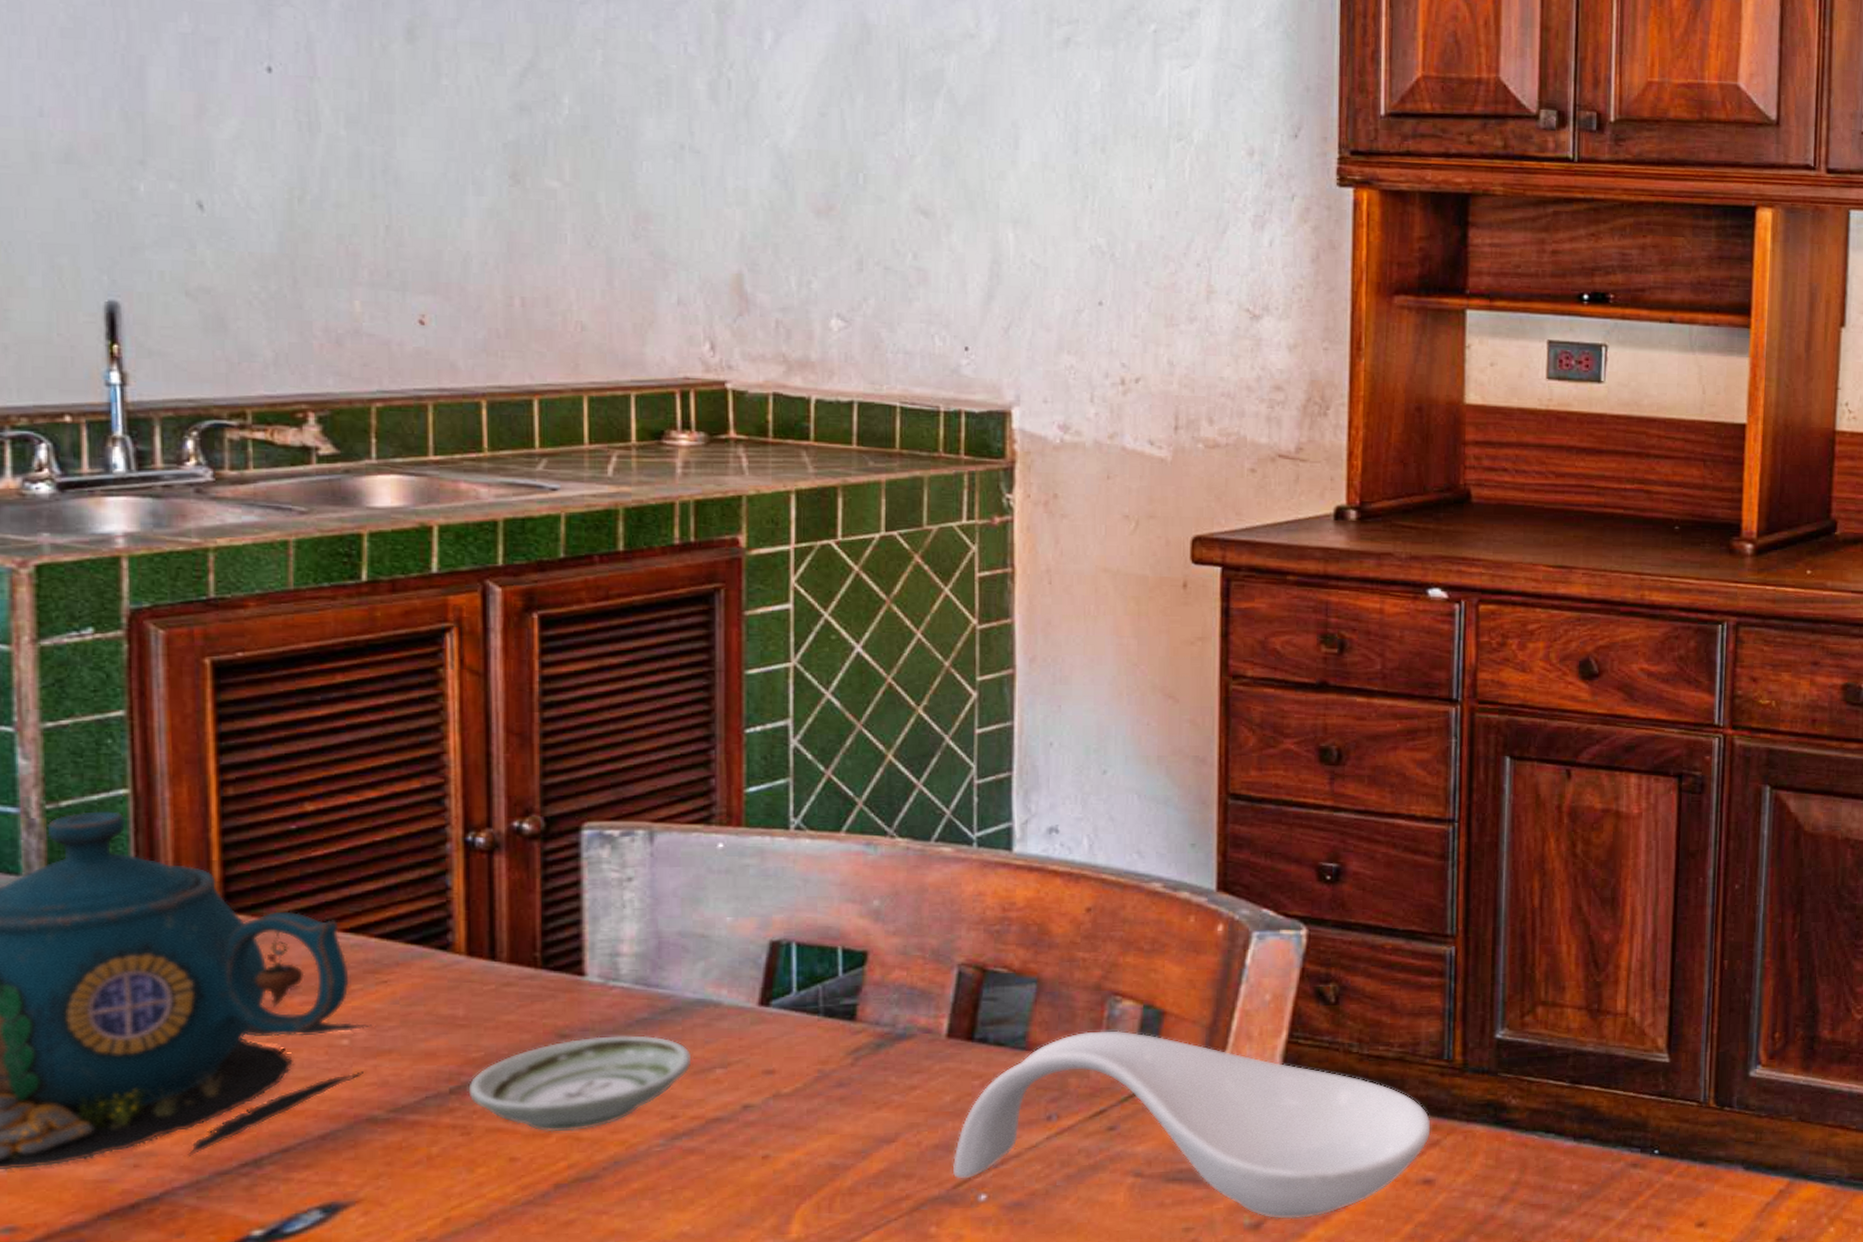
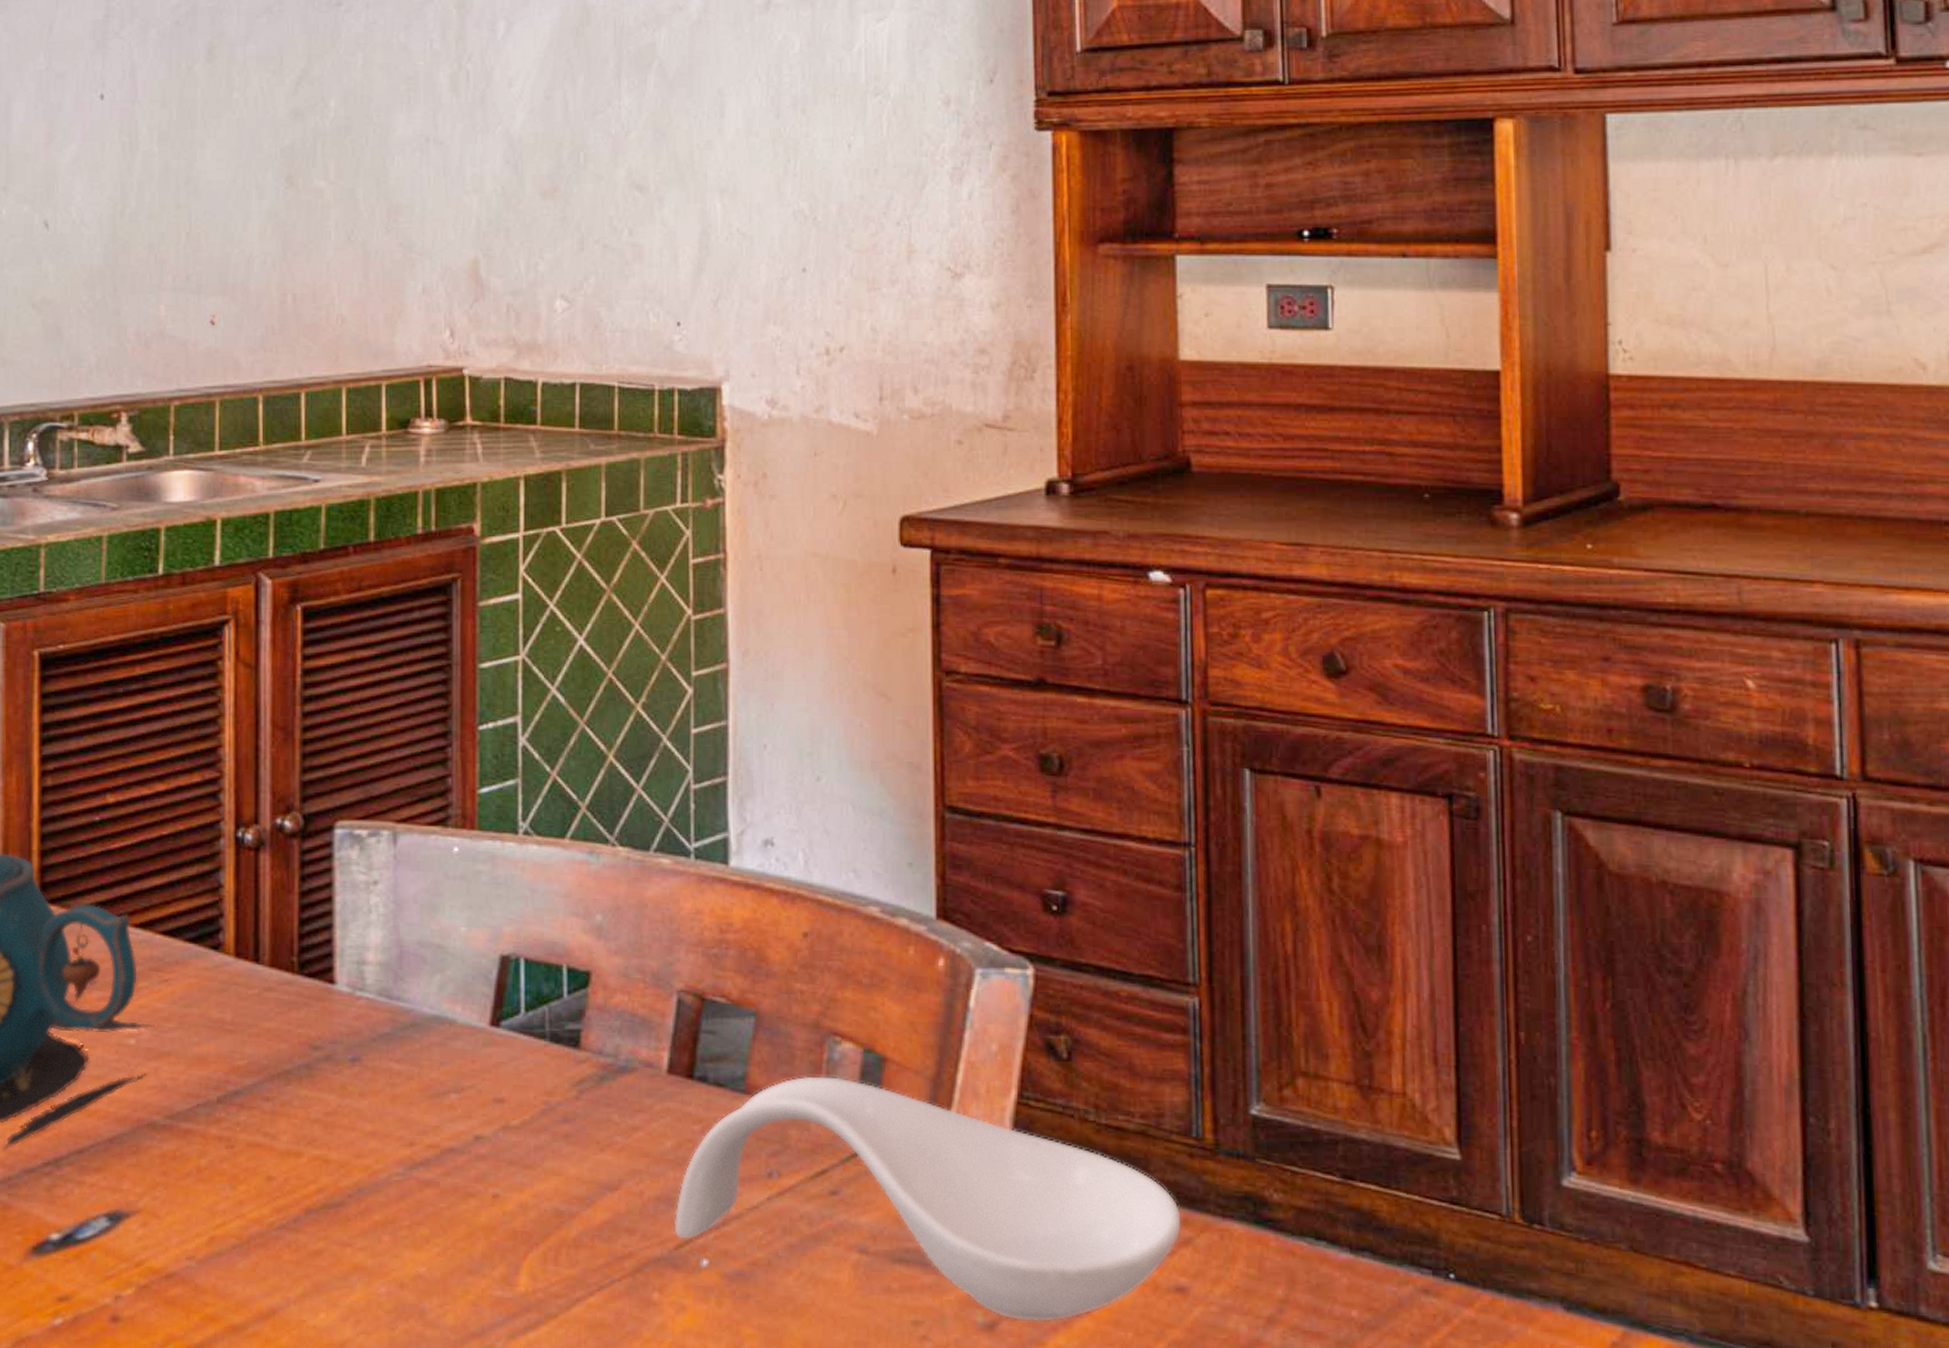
saucer: present [468,1035,692,1132] -> none [233,1050,429,1152]

